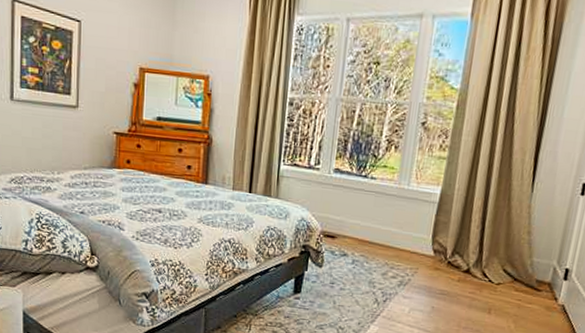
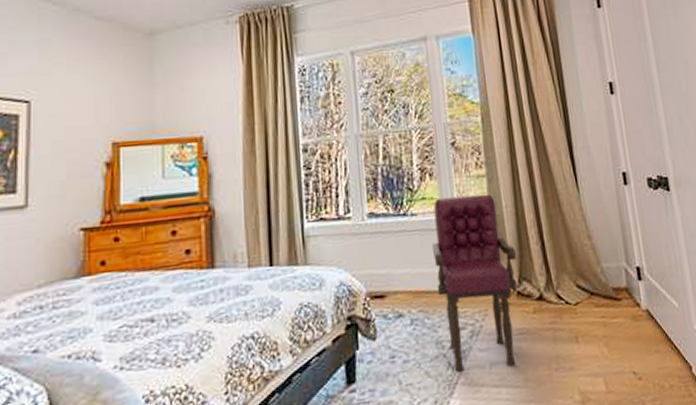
armchair: none [379,169,456,316] -> present [433,194,518,372]

